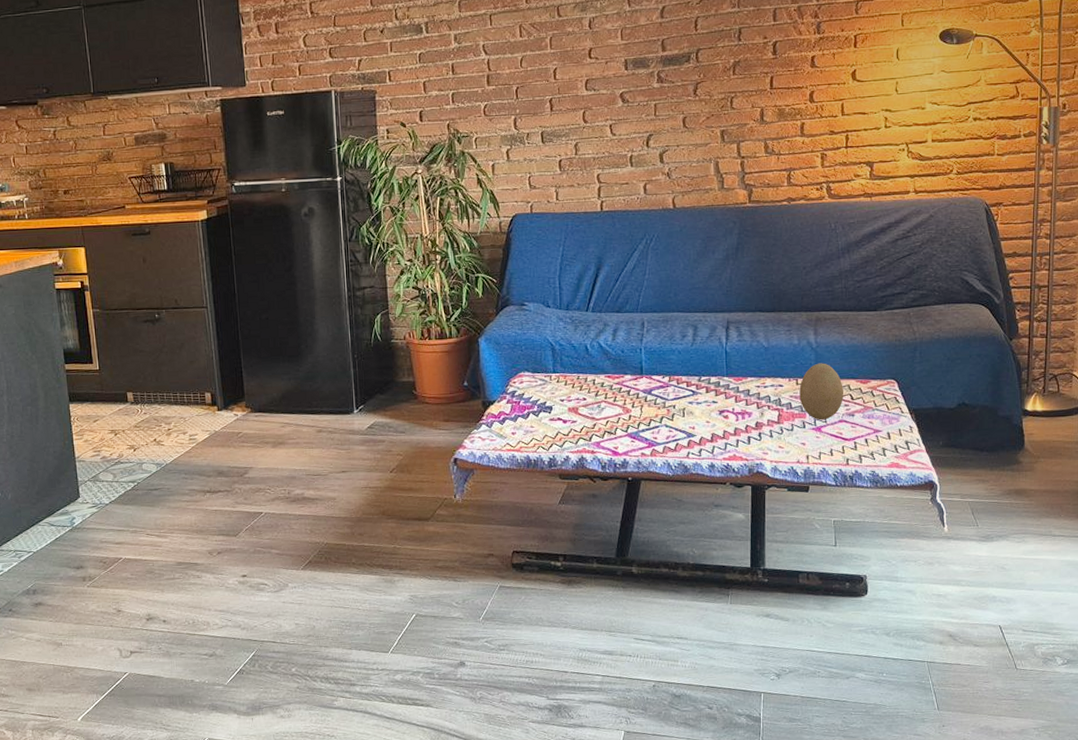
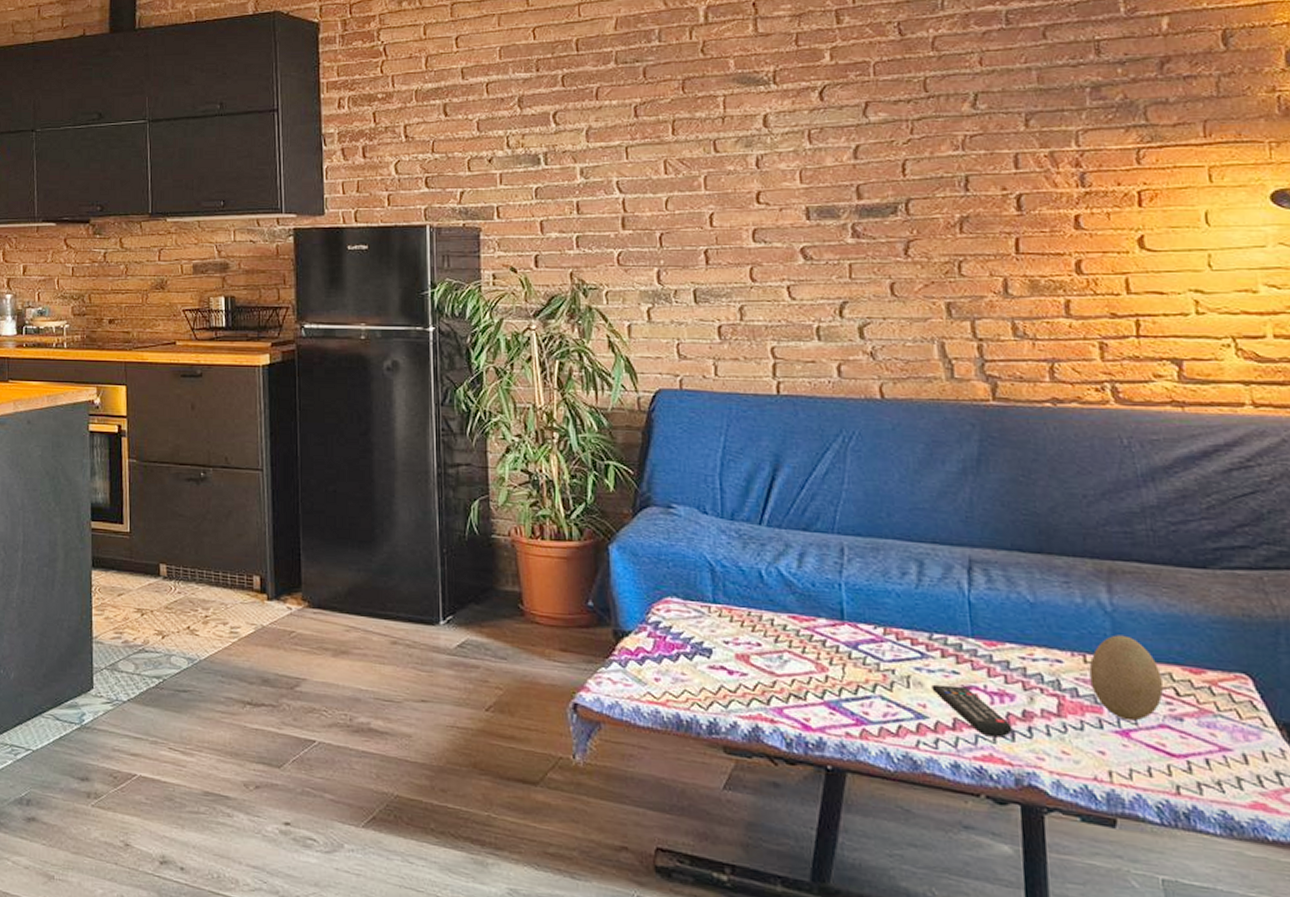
remote control: none [699,411,749,443] -> present [931,684,1013,738]

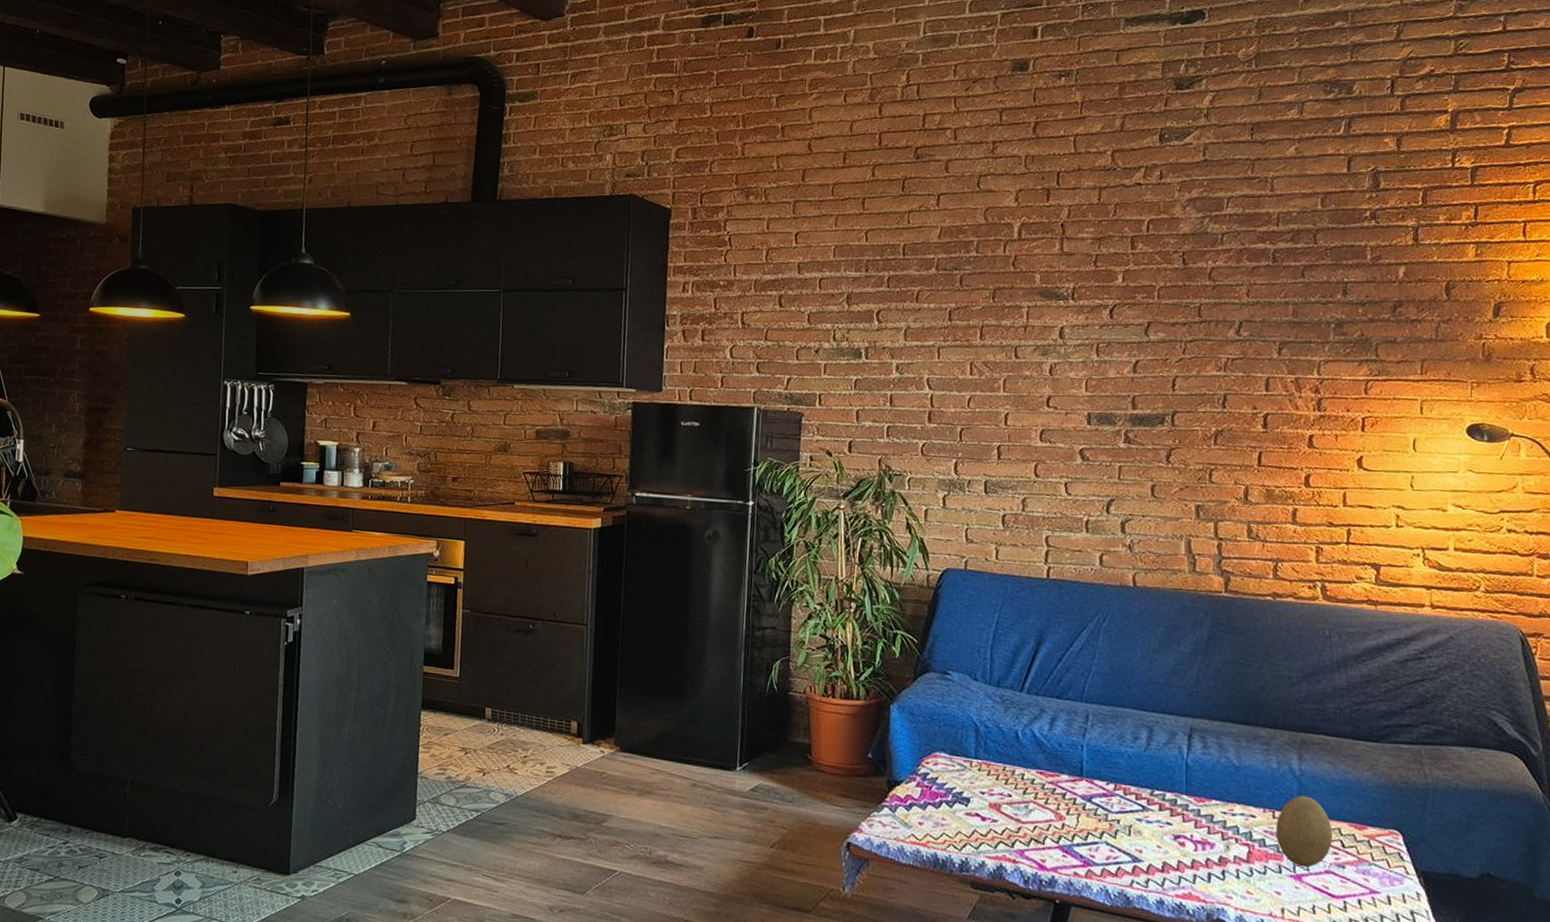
remote control: present [931,684,1013,738] -> none [1148,833,1210,879]

